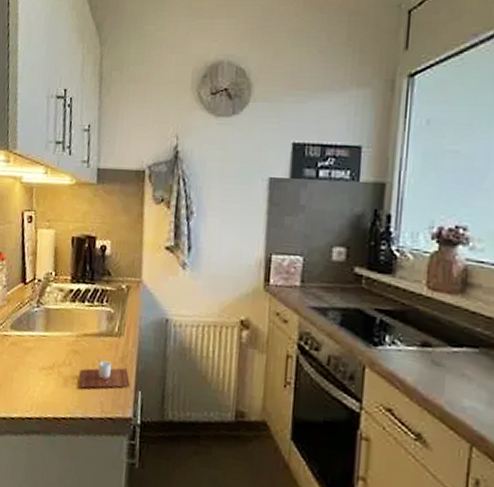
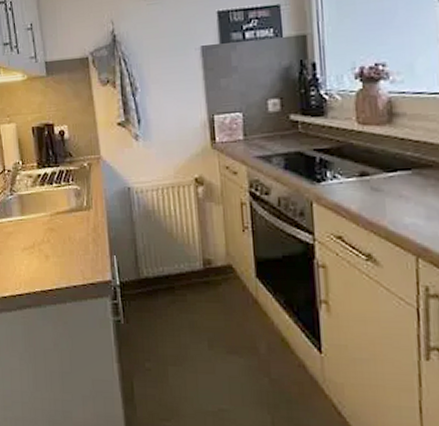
cup: present [79,358,130,389] -> none [58,232,105,261]

